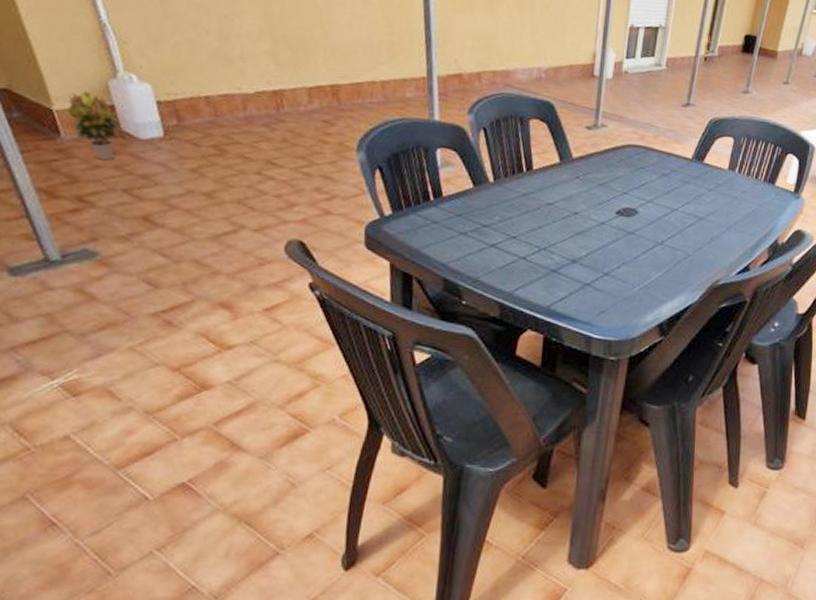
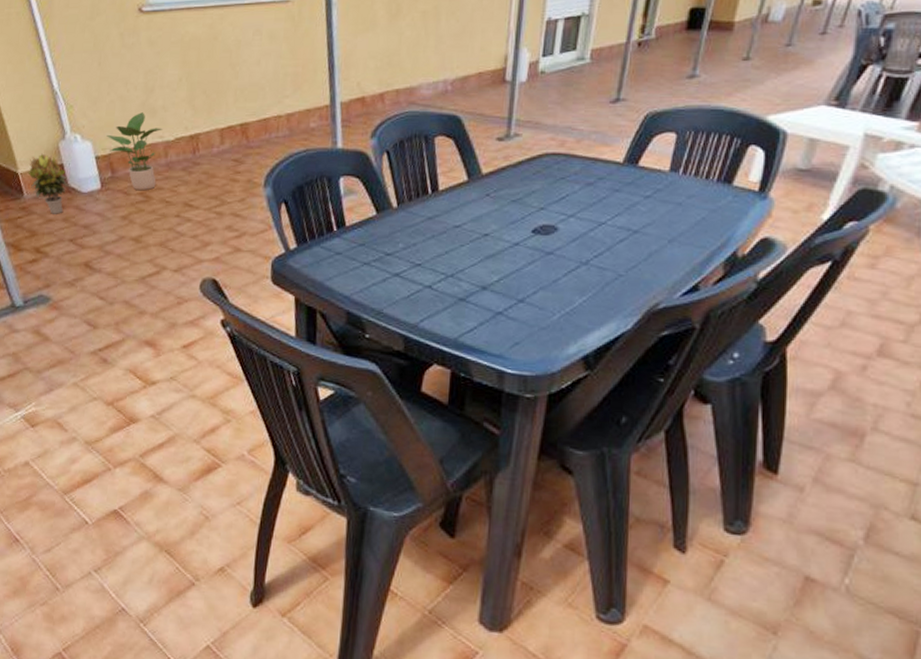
potted plant: none [171,59,240,144] -> present [106,112,163,191]

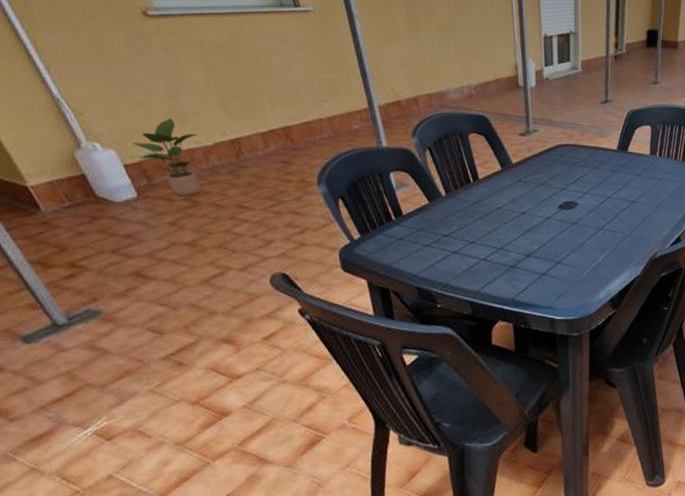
potted plant: present [28,153,71,214] -> none [40,164,100,227]

